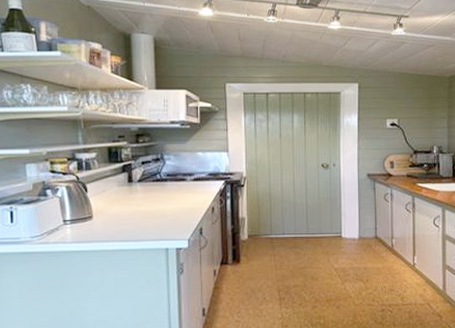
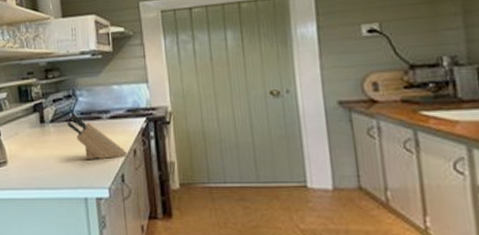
knife block: none [154,175,207,215] -> present [67,113,128,159]

